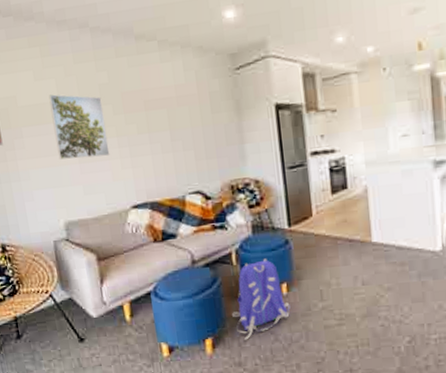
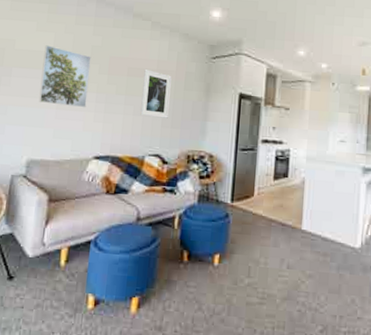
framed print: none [162,97,201,152] -> present [140,68,172,118]
backpack: present [232,258,291,340] -> none [163,227,219,305]

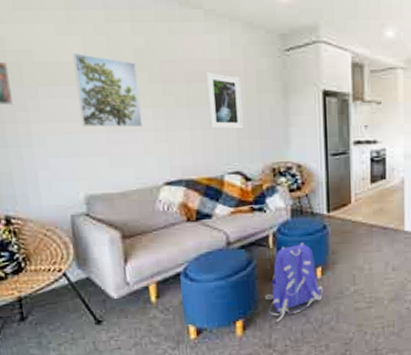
backpack: none [163,227,219,305] -> present [265,242,324,322]

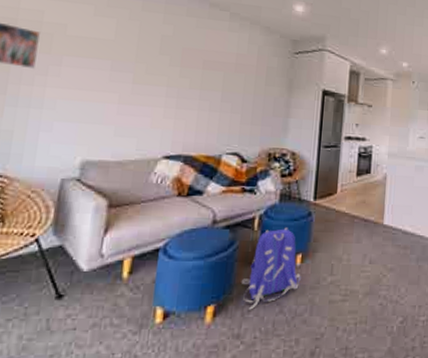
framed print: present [72,53,143,128] -> none [96,32,161,103]
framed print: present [205,71,243,130] -> none [217,62,252,115]

